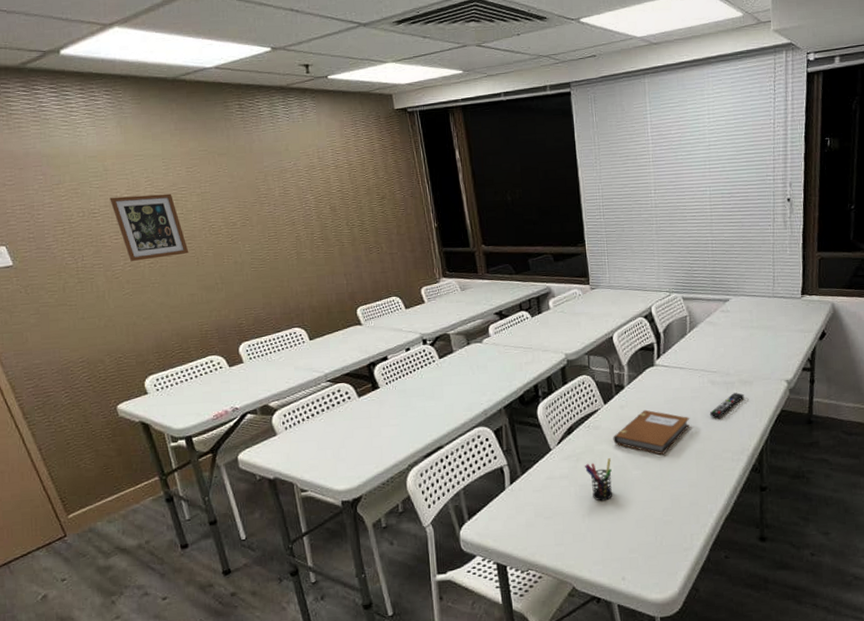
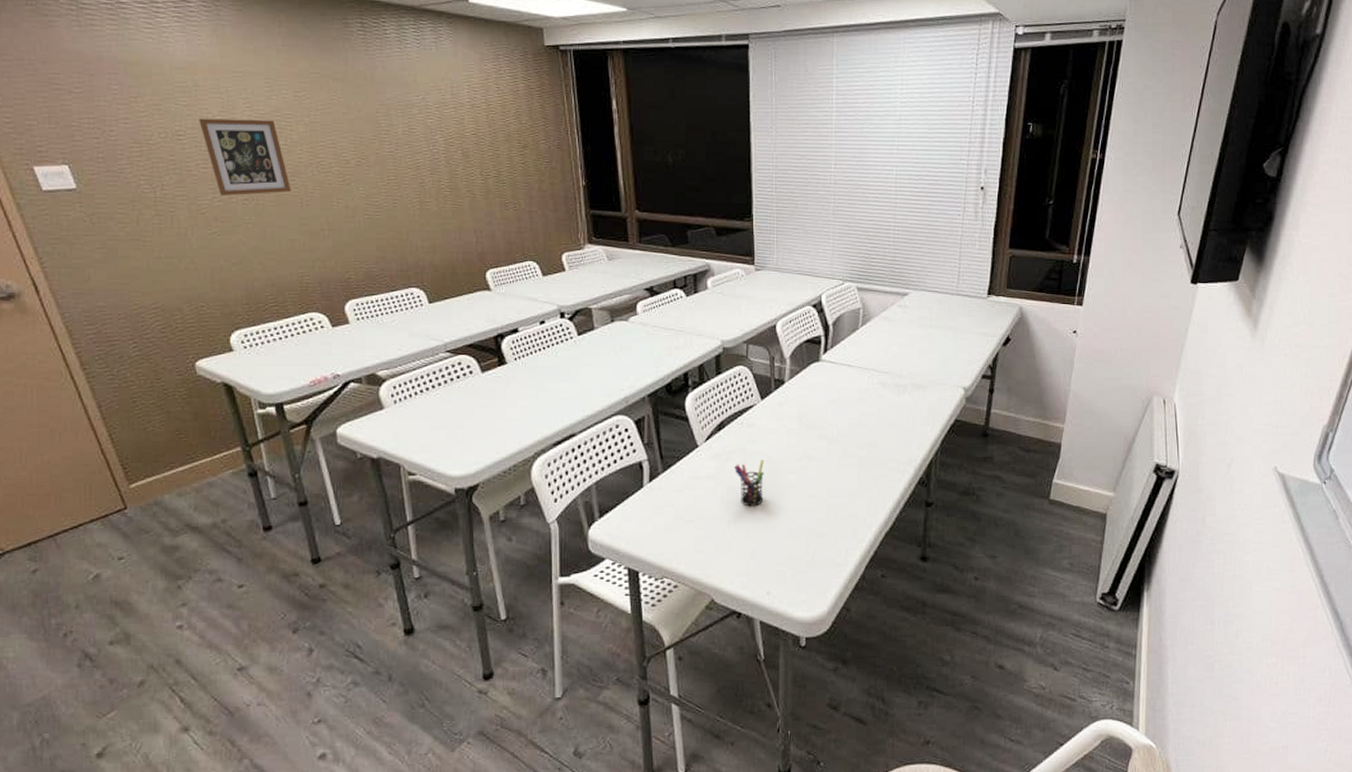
notebook: present [613,409,690,455] -> none [768,409,855,461]
remote control: present [709,393,744,418] -> none [876,397,916,424]

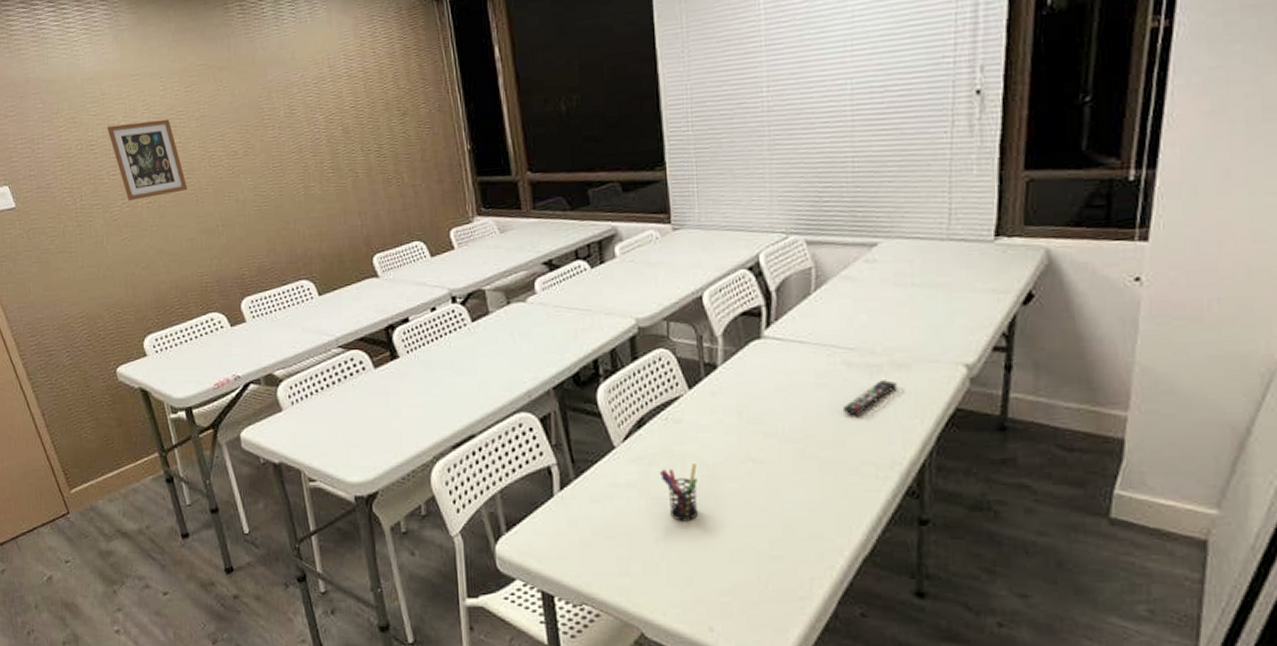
remote control: none [876,397,916,424] -> present [842,380,897,416]

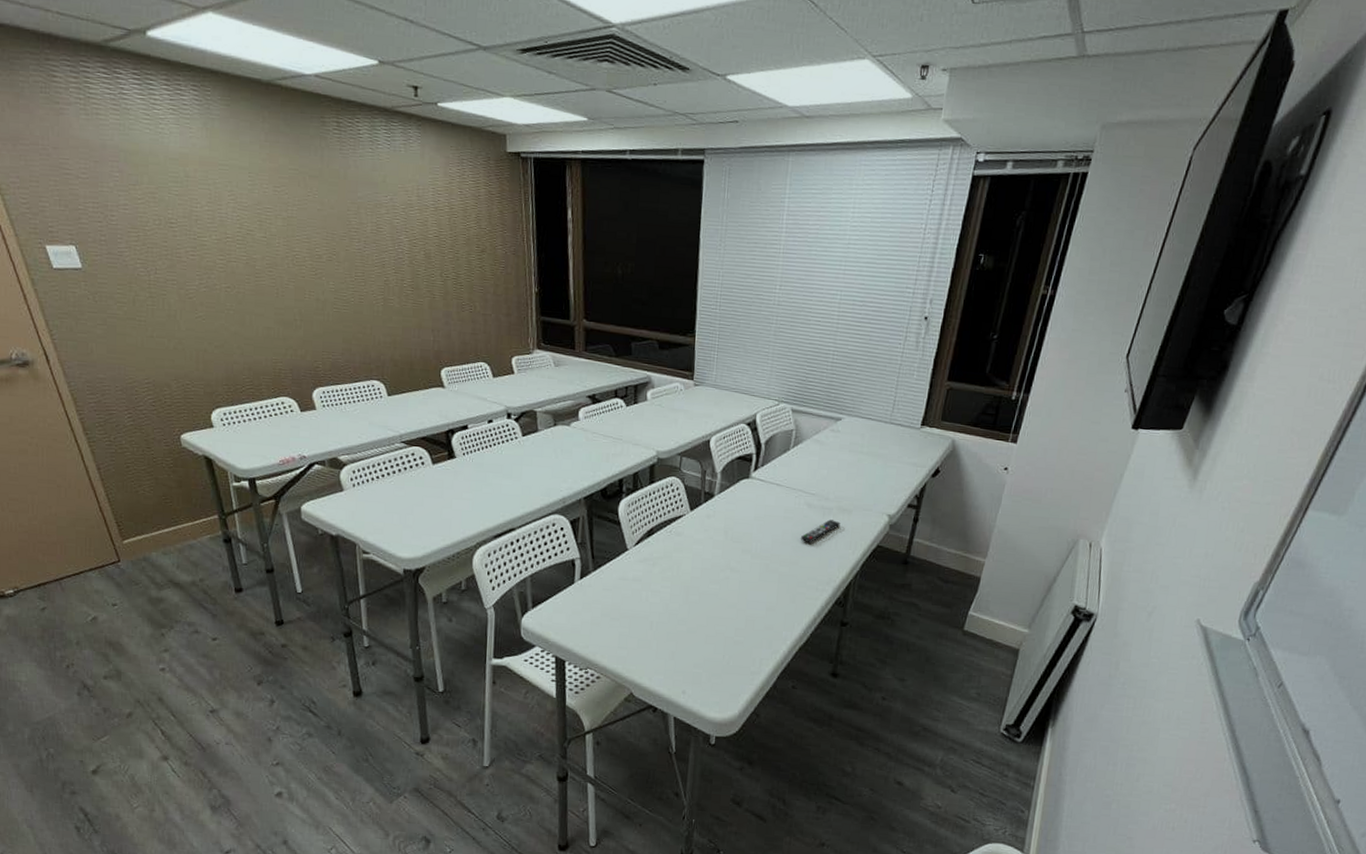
picture frame: present [107,119,188,202] -> none [189,208,269,283]
pen holder: present [660,463,699,522] -> none [660,567,689,611]

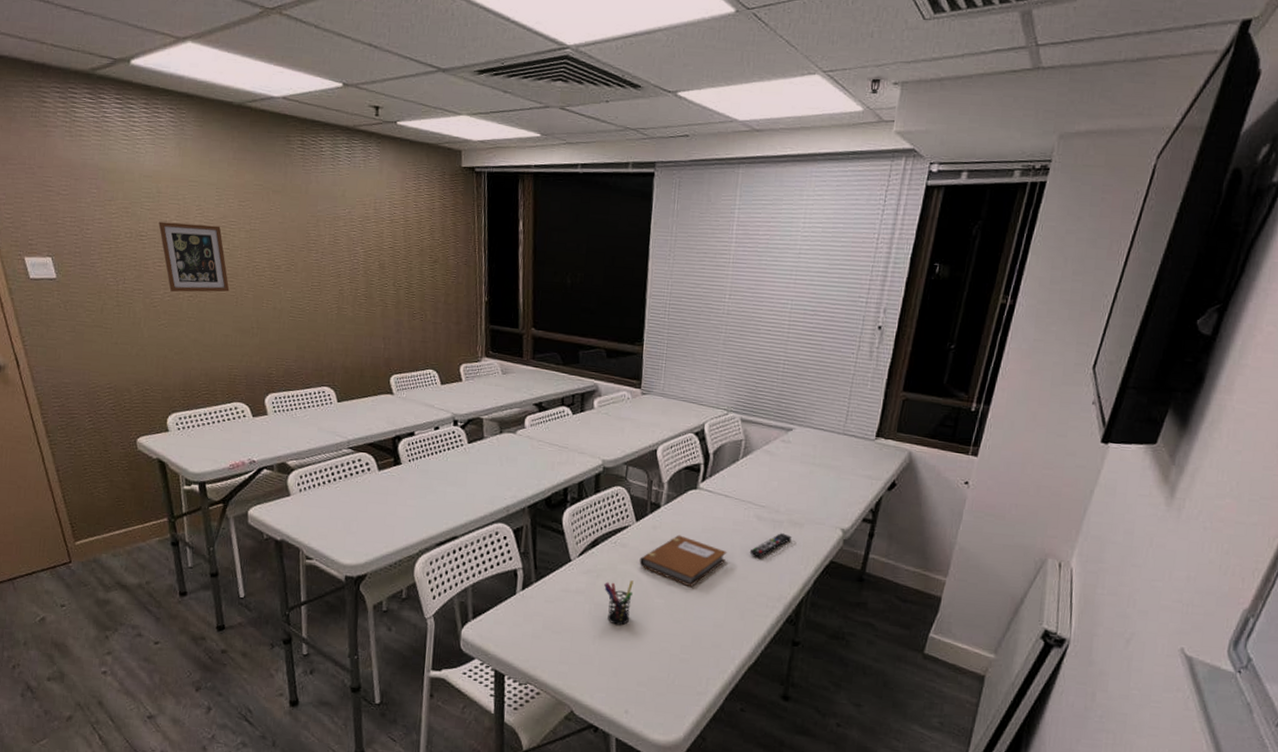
picture frame: none [189,208,269,283] -> present [158,221,230,292]
pen holder: none [660,567,689,611] -> present [604,580,634,626]
notebook: none [694,523,779,573] -> present [639,535,727,588]

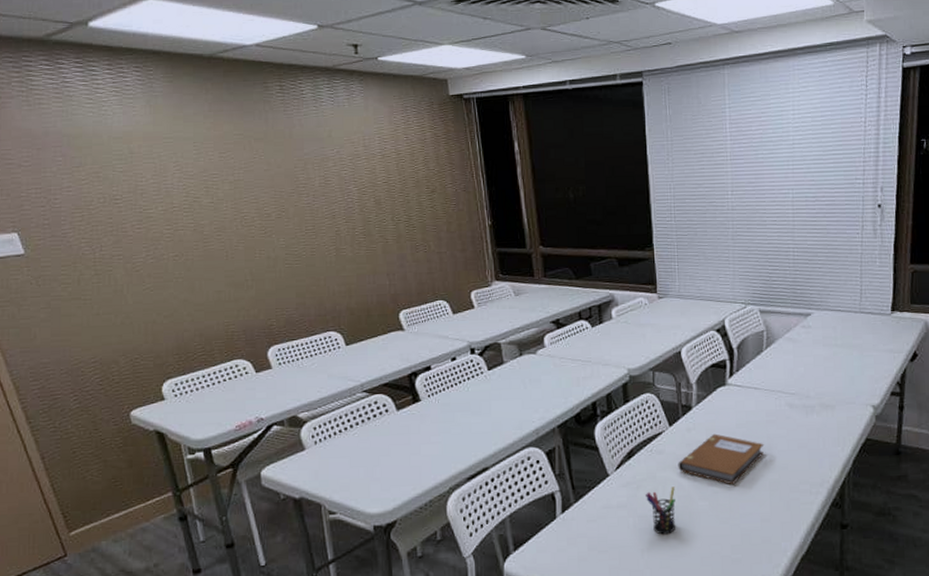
picture frame: present [158,221,230,292] -> none [134,180,218,254]
remote control: present [749,533,792,558] -> none [786,418,825,445]

